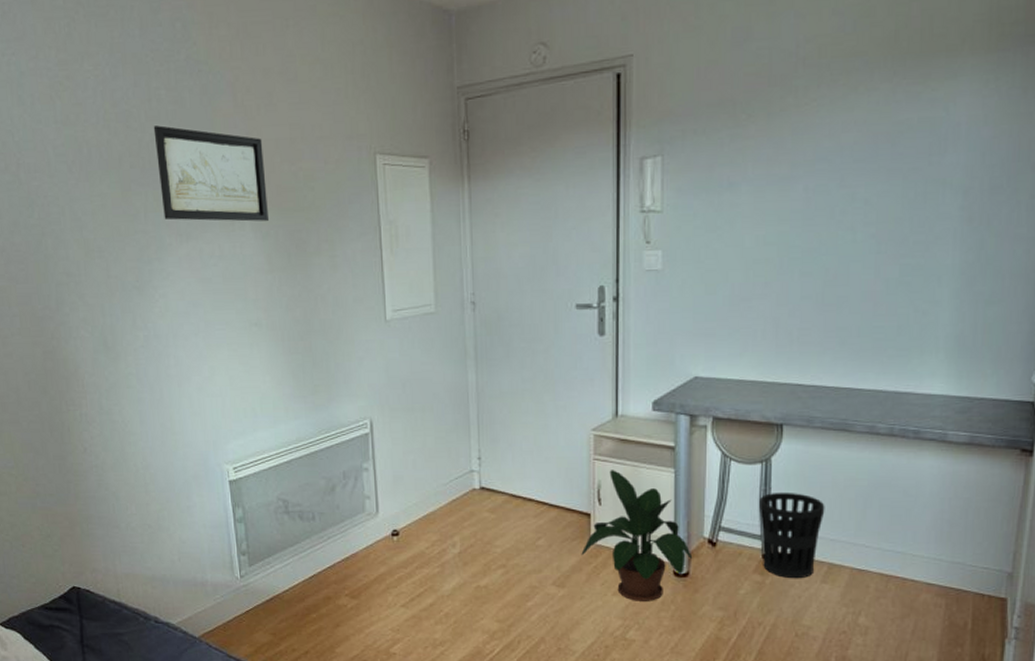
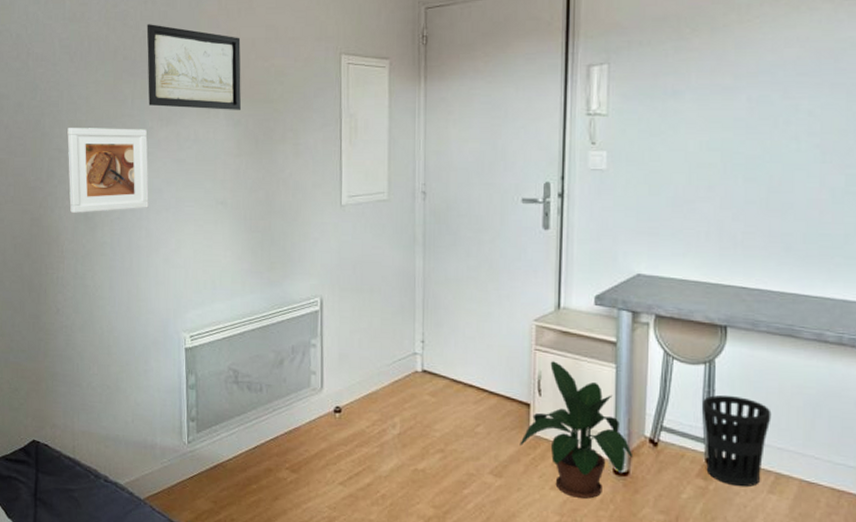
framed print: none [74,246,175,344] -> present [67,128,149,214]

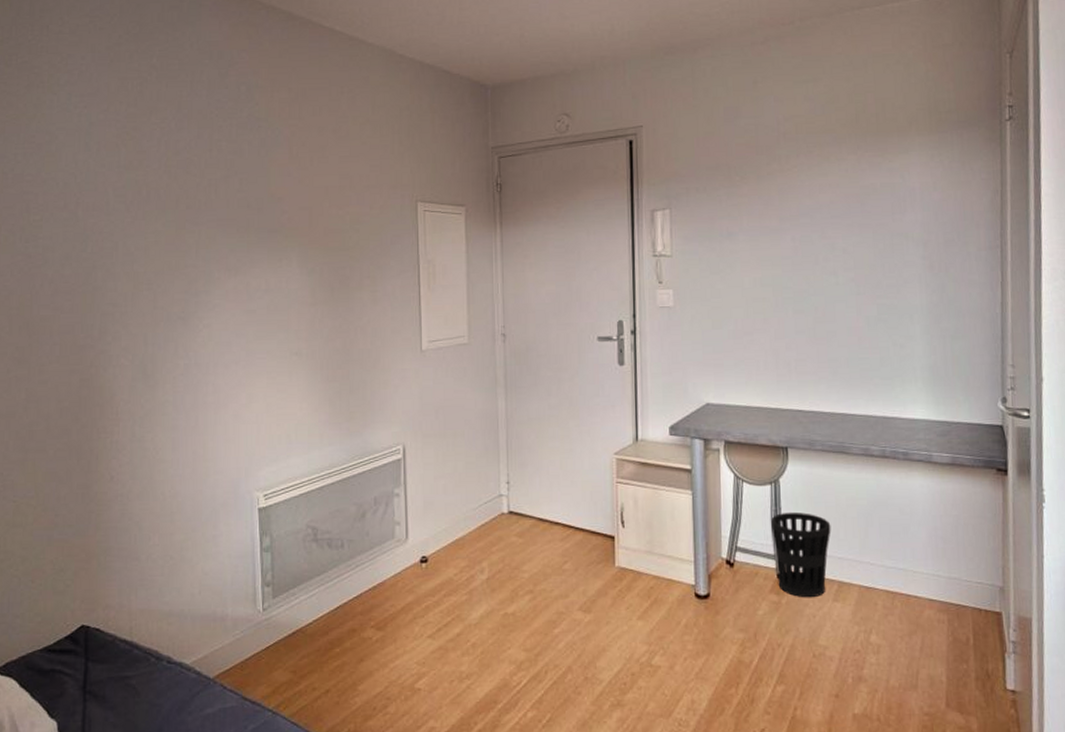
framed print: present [67,128,149,214] -> none [123,279,216,372]
wall art: present [146,24,241,110] -> none [212,172,315,259]
potted plant: present [519,361,632,499] -> none [606,492,711,625]

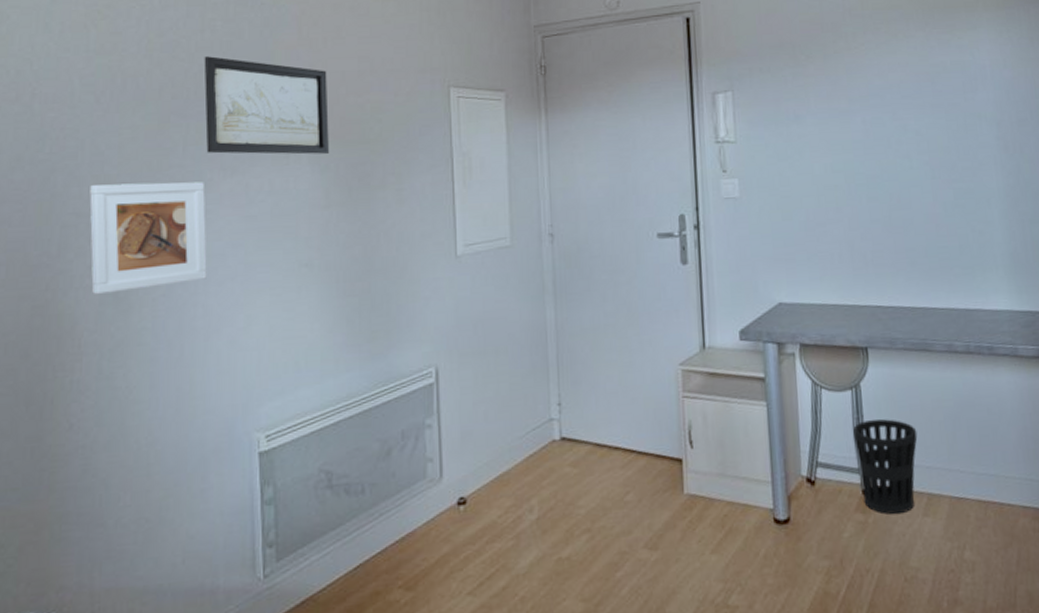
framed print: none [123,279,216,372] -> present [89,182,207,295]
wall art: none [212,172,315,259] -> present [204,56,329,155]

